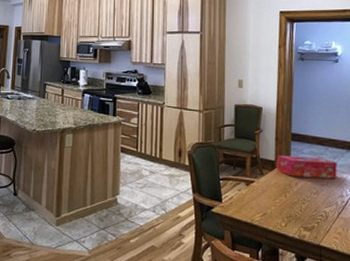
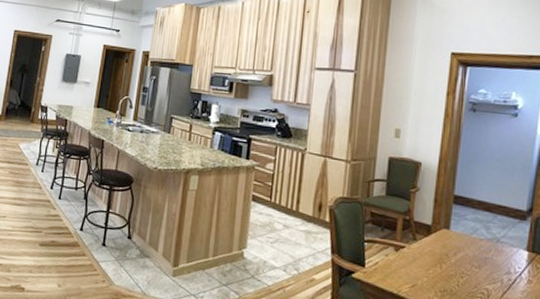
tissue box: present [276,155,337,179] -> none [432,218,506,252]

